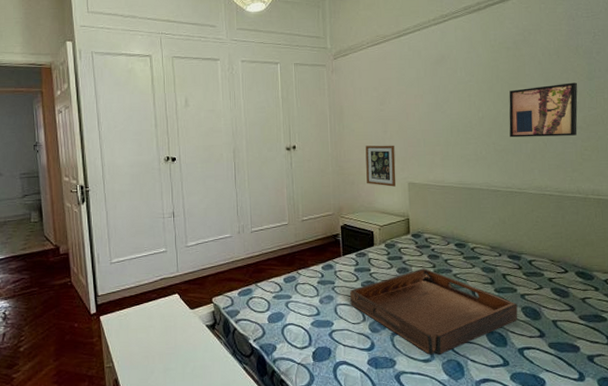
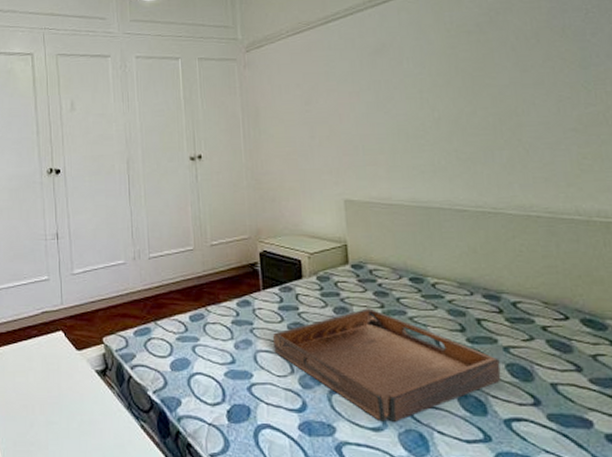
picture frame: present [365,145,396,187] -> none [288,153,329,205]
wall art: present [509,82,578,138] -> none [473,72,571,143]

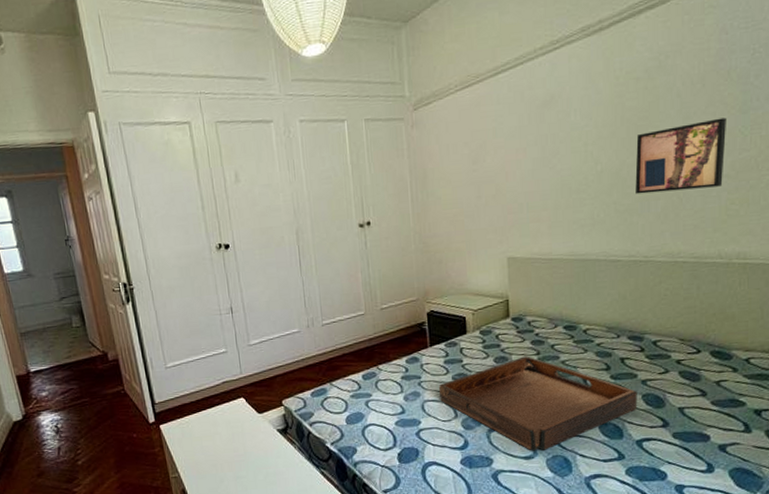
wall art: none [473,72,571,143] -> present [635,117,728,195]

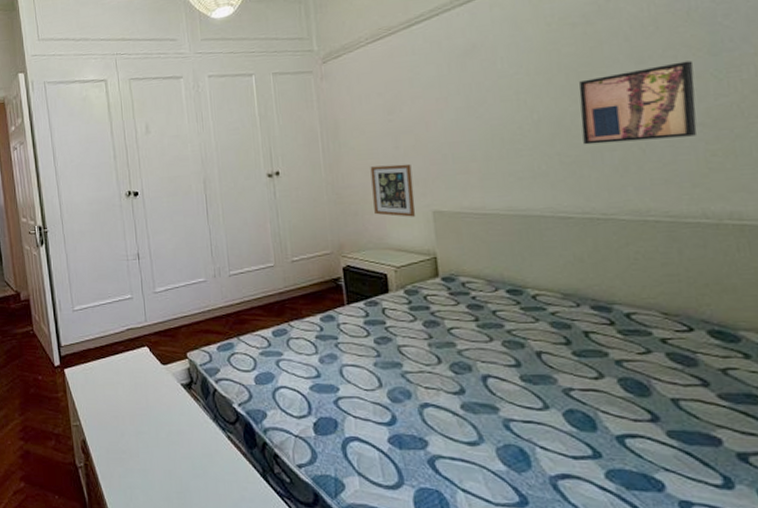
serving tray: present [439,356,638,451] -> none [359,322,613,437]
picture frame: none [455,213,493,264] -> present [370,163,416,217]

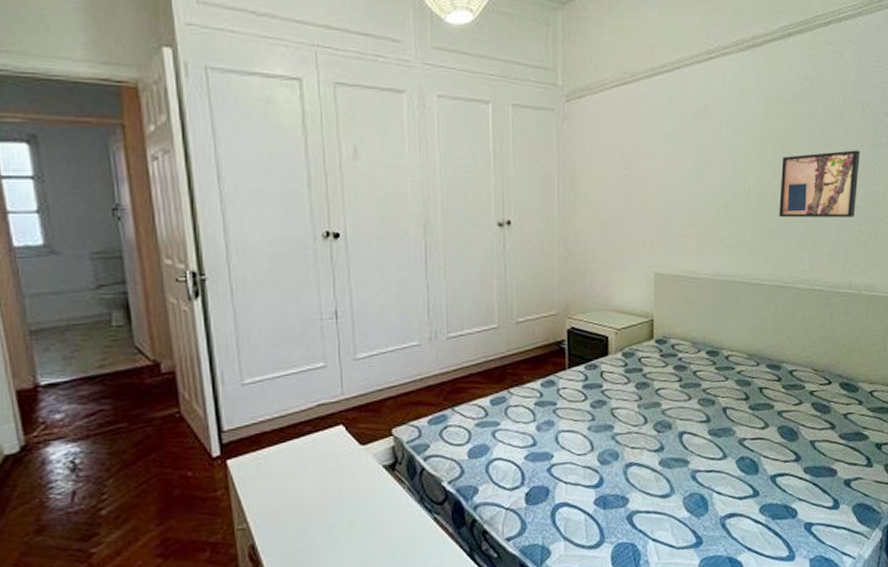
picture frame: present [370,163,416,217] -> none [603,223,640,278]

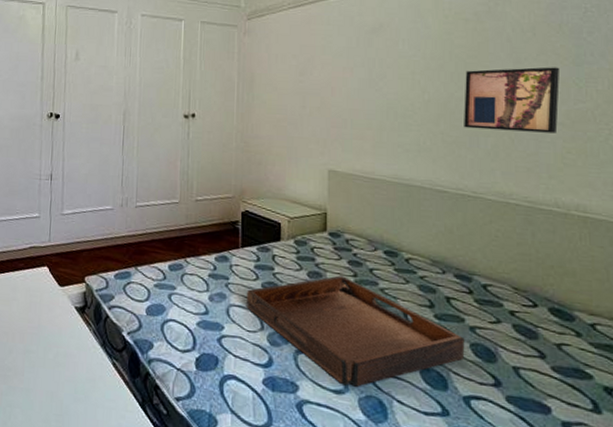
serving tray: none [576,382,773,489] -> present [247,275,465,387]

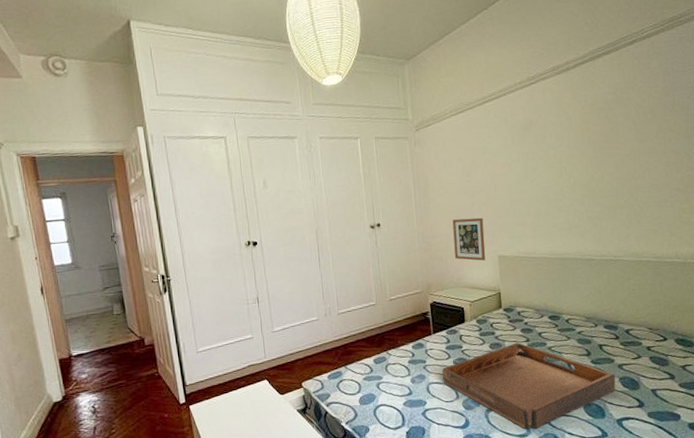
picture frame: none [277,121,314,173] -> present [452,217,486,261]
wall art: present [464,67,560,133] -> none [602,141,675,204]

